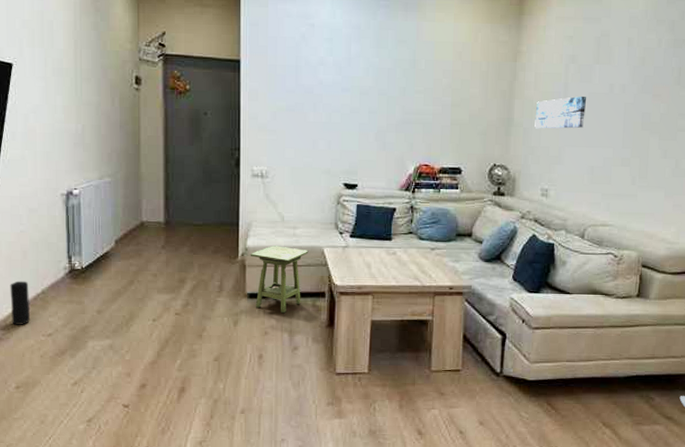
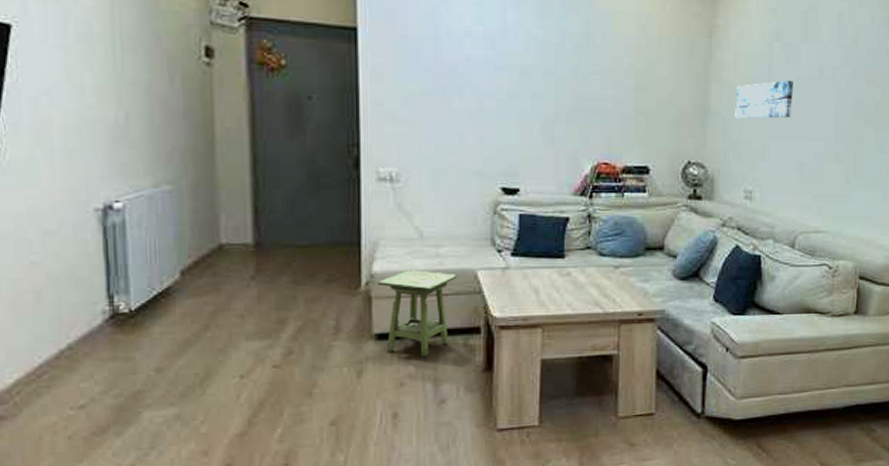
speaker: present [10,281,30,325] -> none [15,333,49,396]

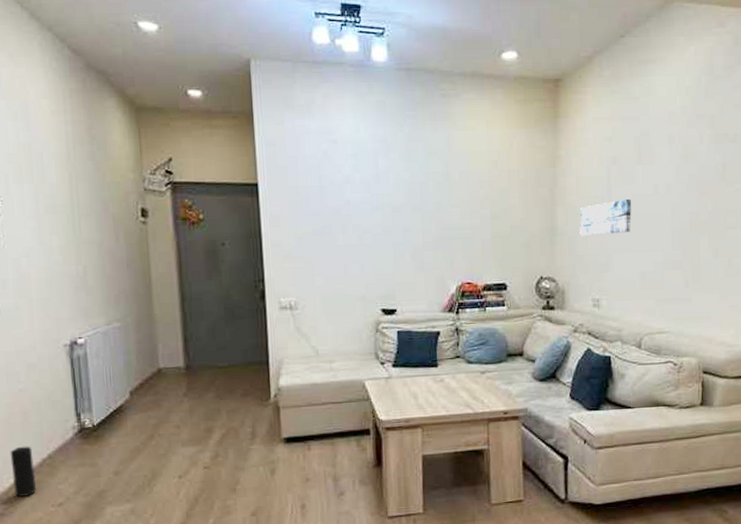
speaker: none [15,333,49,396] -> present [10,446,36,497]
side table: present [377,270,457,358] -> none [283,382,348,457]

